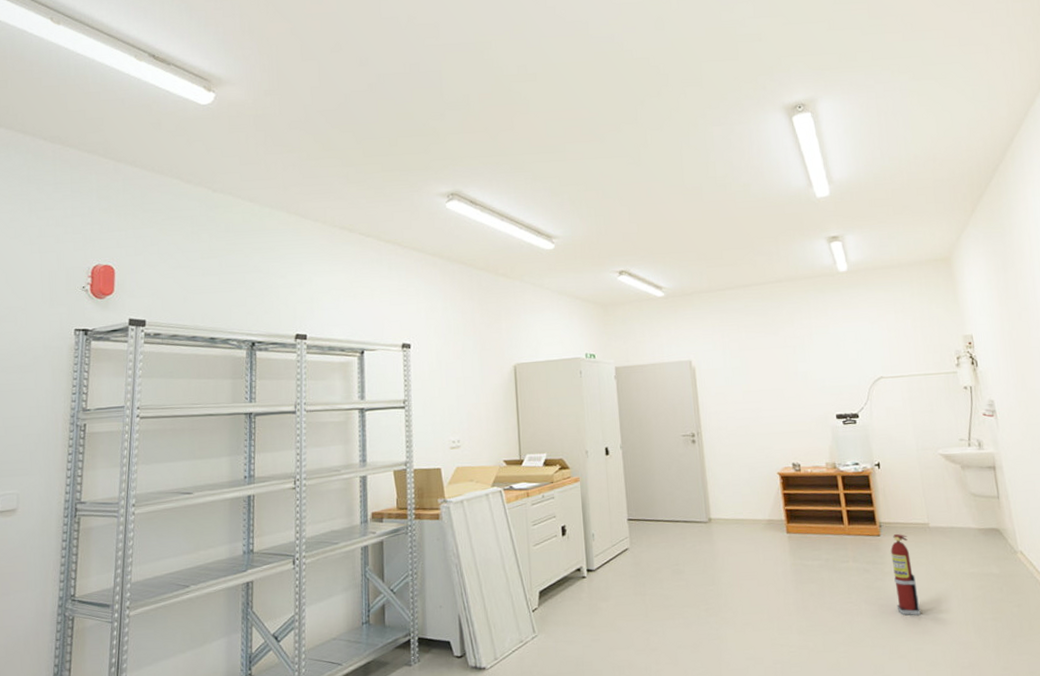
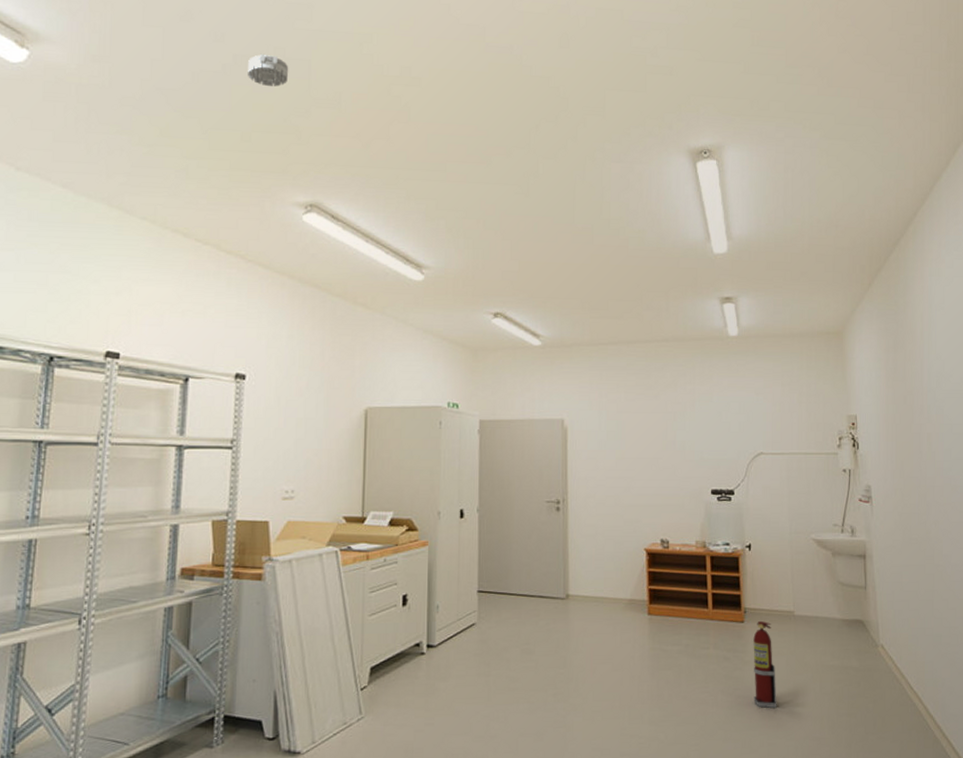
smoke detector: none [389,70,424,97] -> present [248,53,289,87]

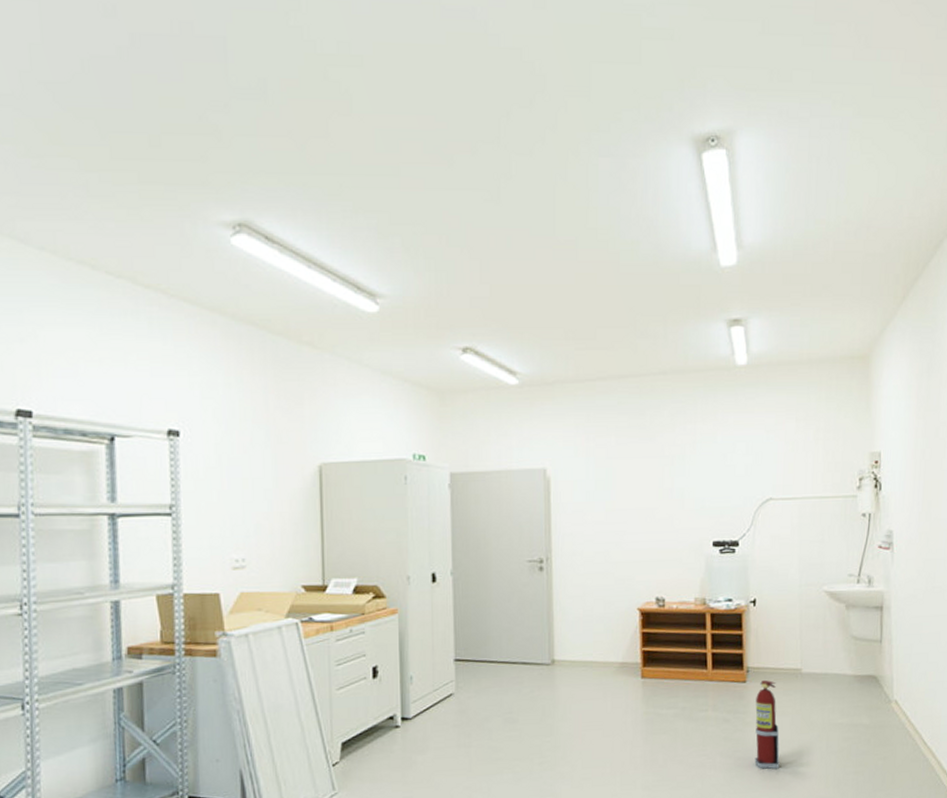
smoke detector: present [248,53,289,87] -> none [148,30,200,74]

